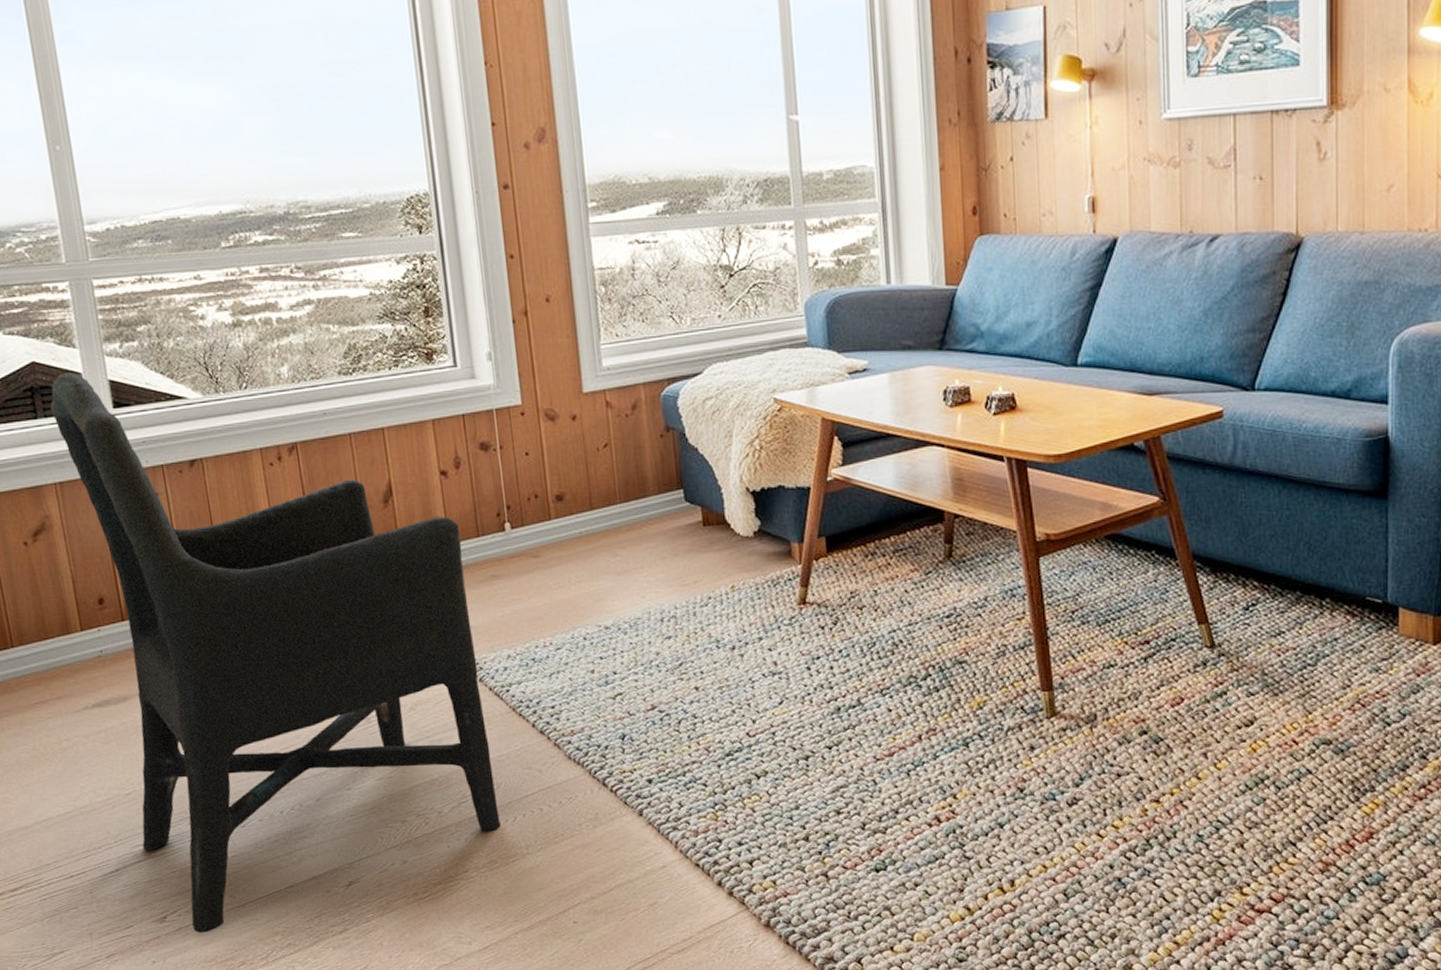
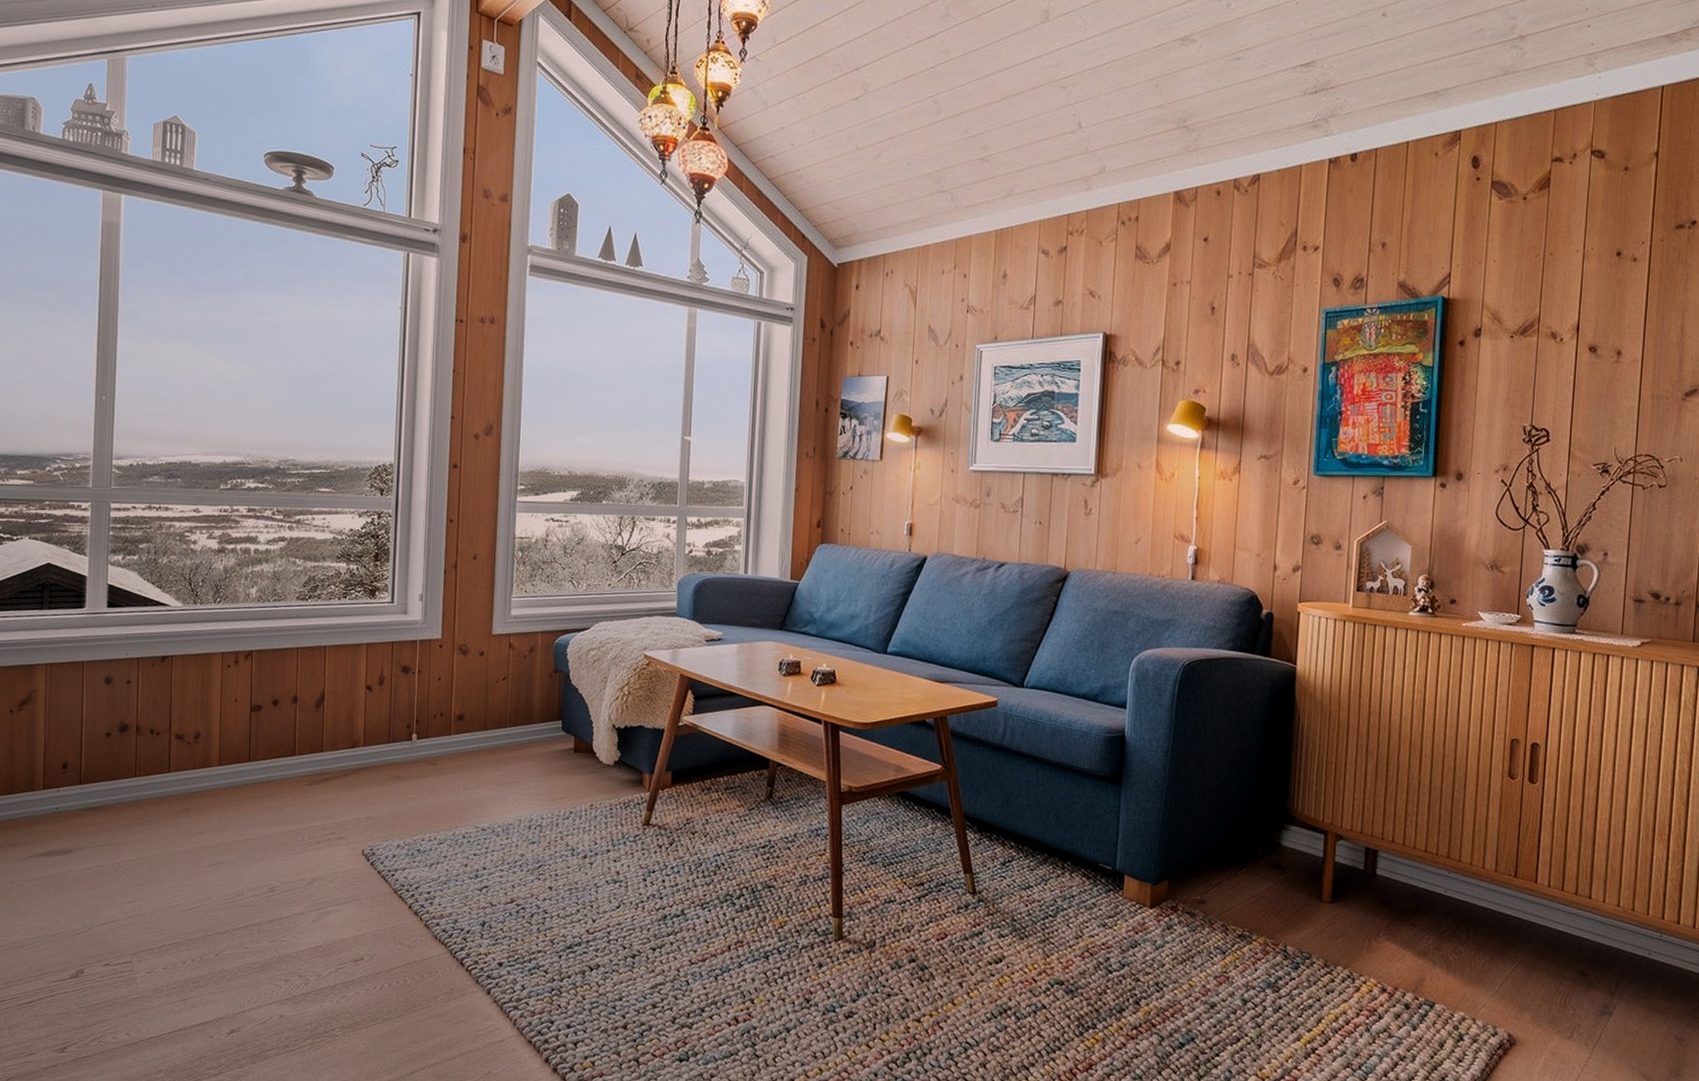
chair: present [50,372,501,933] -> none [55,574,375,1065]

